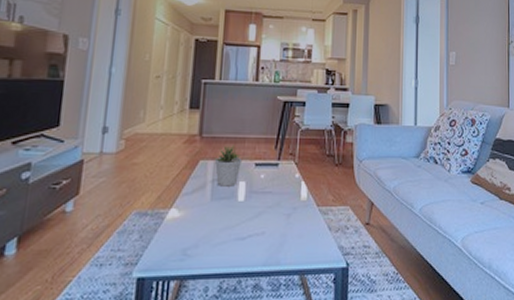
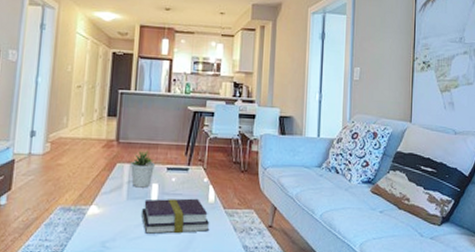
book: none [227,196,303,238] -> present [142,198,210,234]

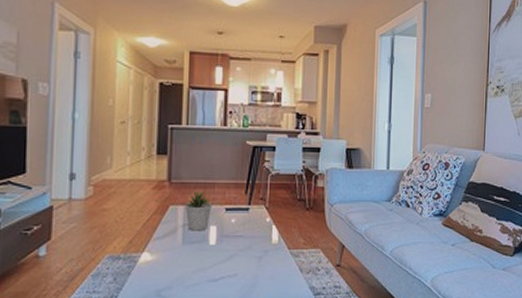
book: present [142,198,210,234] -> none [200,240,274,280]

